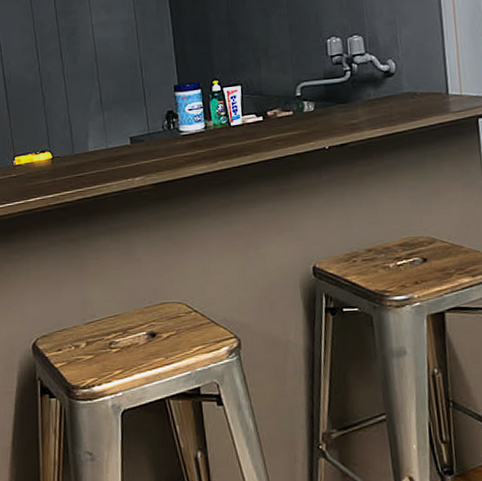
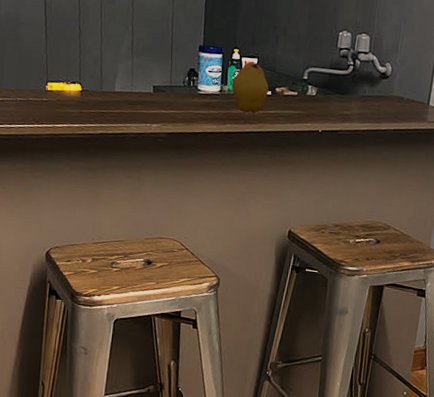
fruit: none [216,90,260,145] -> present [231,62,269,114]

